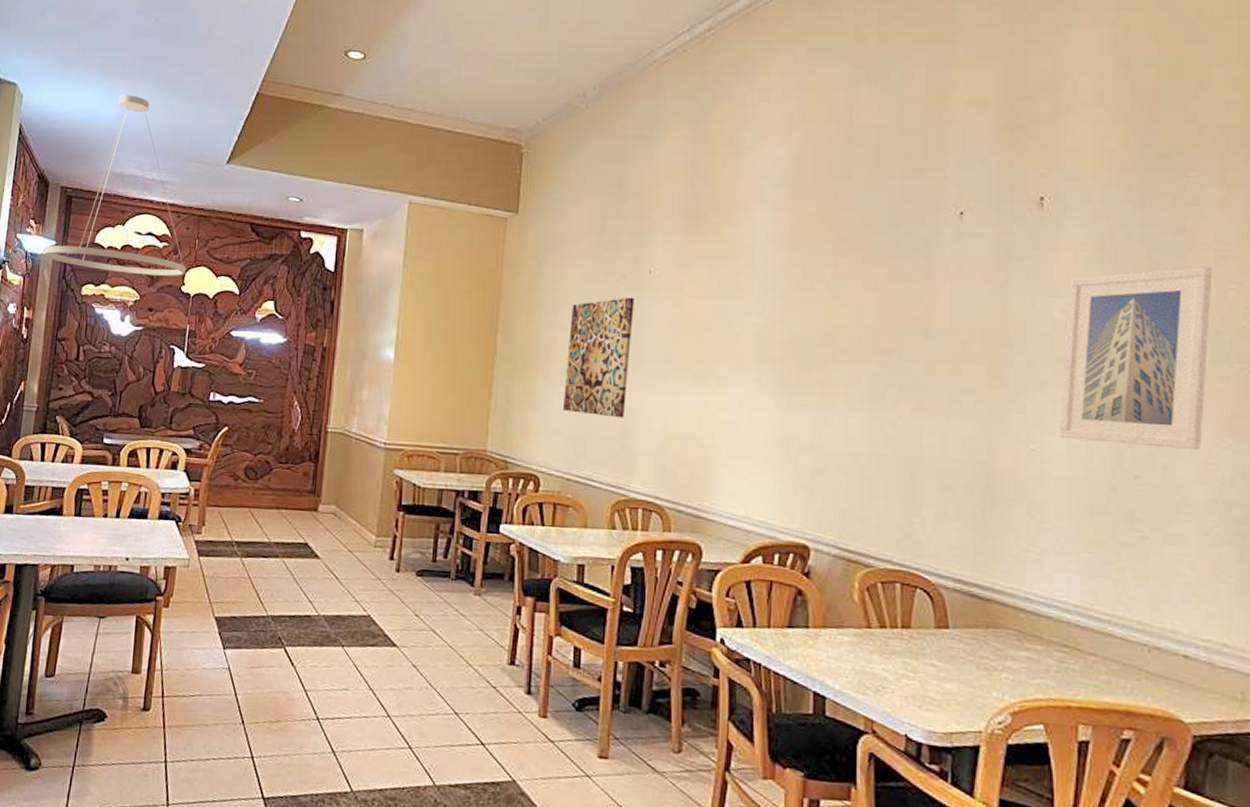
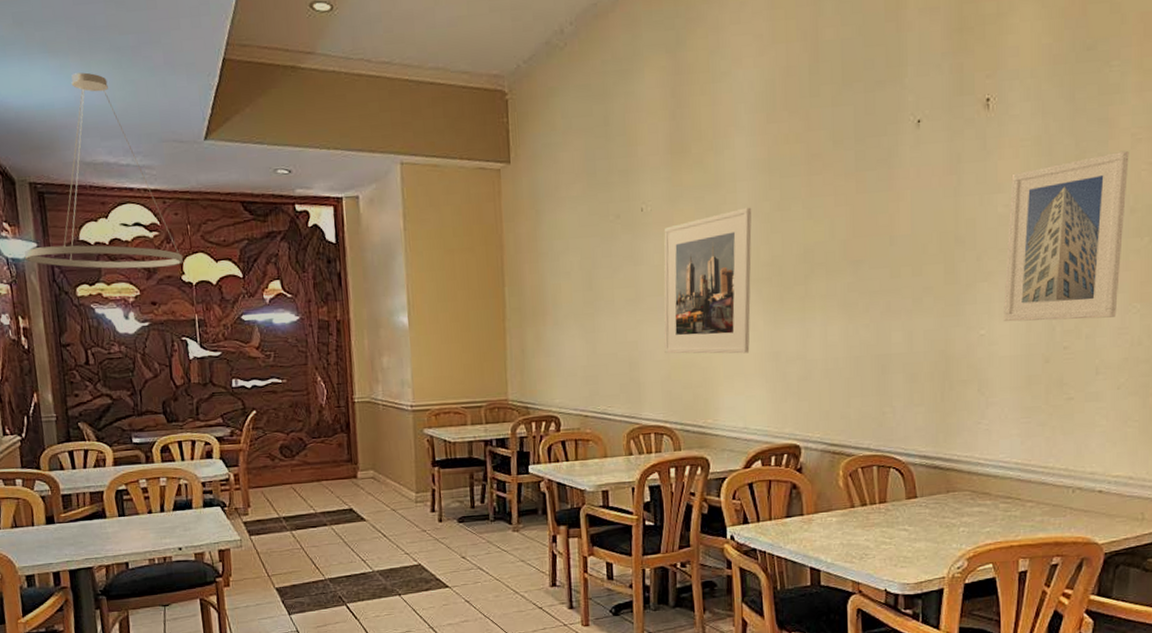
wall art: present [562,297,634,418] -> none [572,236,631,354]
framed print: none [661,282,768,435] -> present [664,207,752,354]

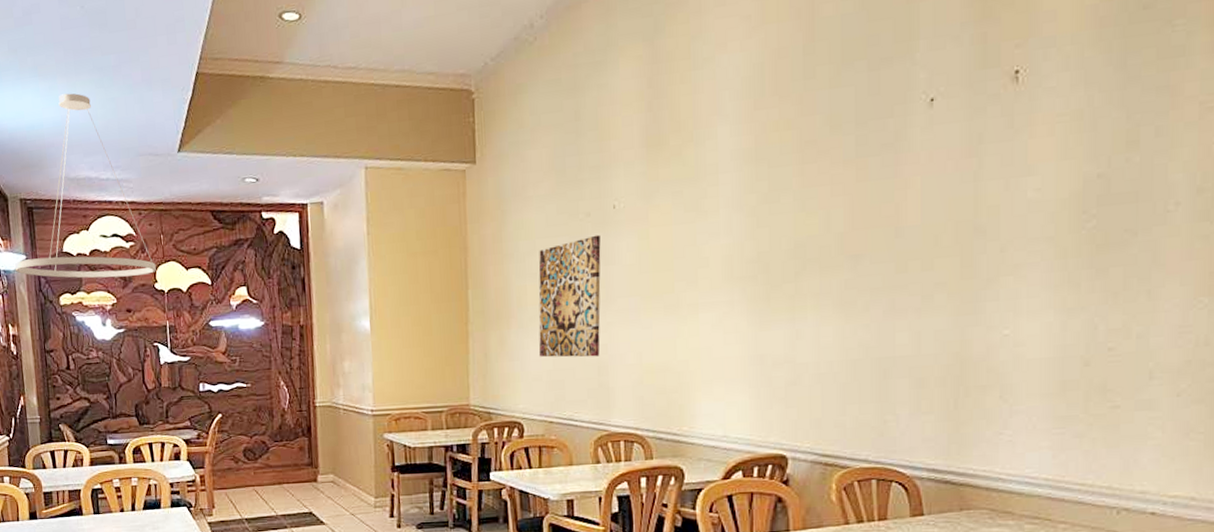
wall art: none [572,236,631,354] -> present [538,234,601,358]
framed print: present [664,207,752,354] -> none [636,200,735,358]
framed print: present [1003,150,1129,322] -> none [1031,121,1197,321]

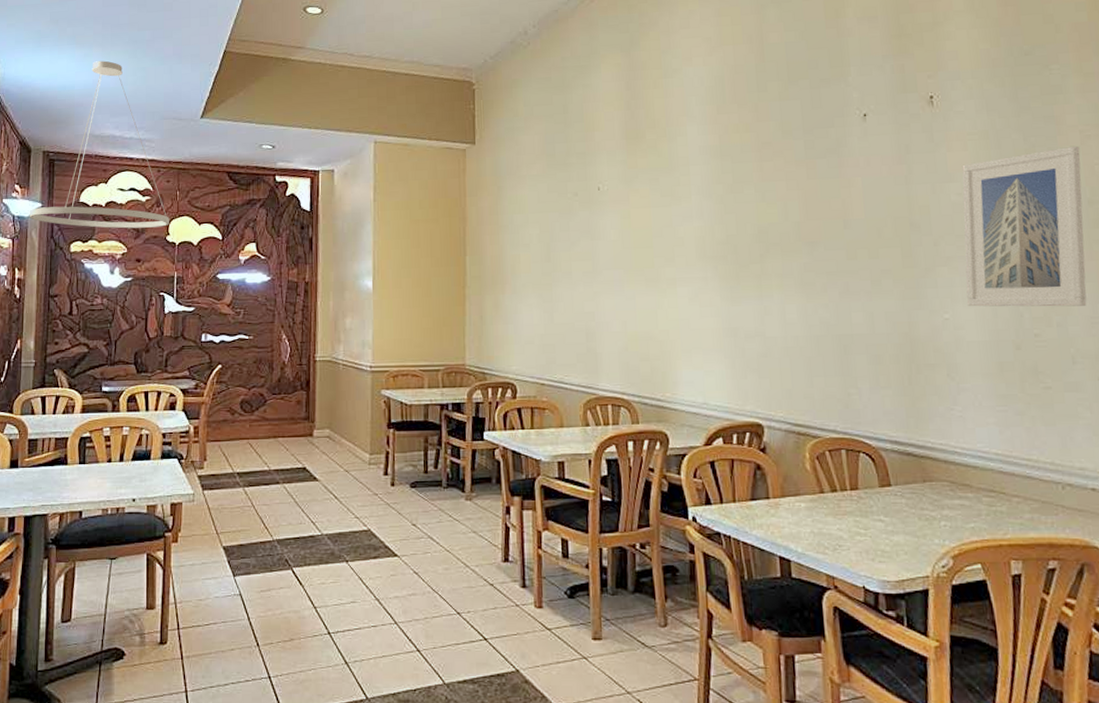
wall art: present [538,234,601,358] -> none [531,212,588,324]
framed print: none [1031,121,1197,321] -> present [962,145,1087,307]

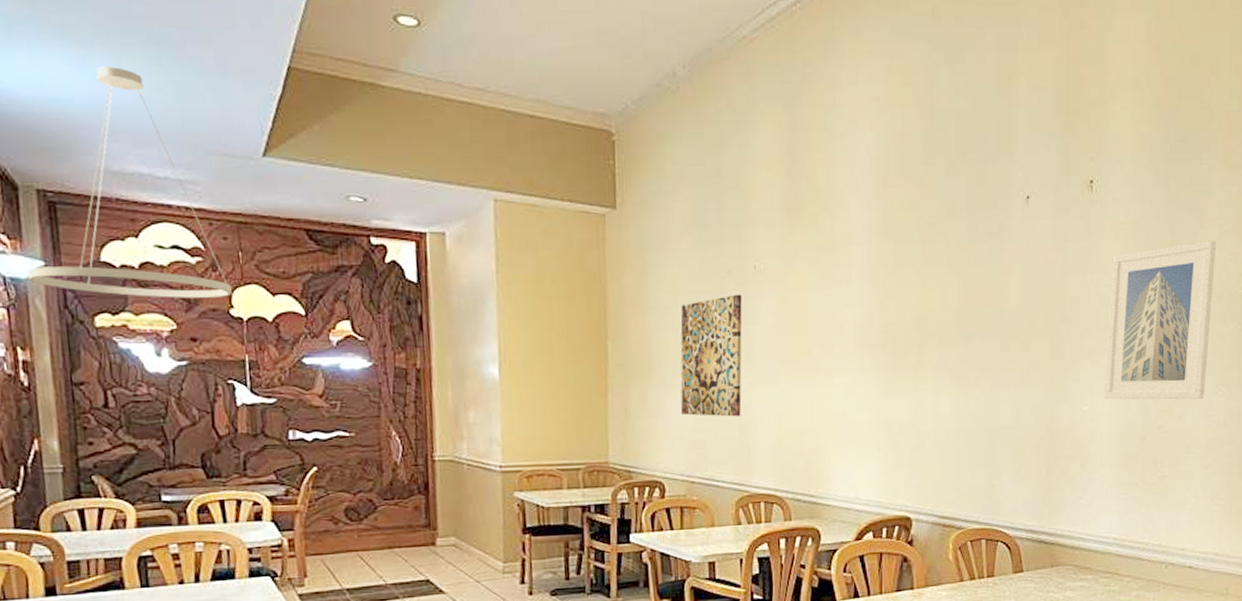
wall art: none [531,212,588,324] -> present [680,294,742,417]

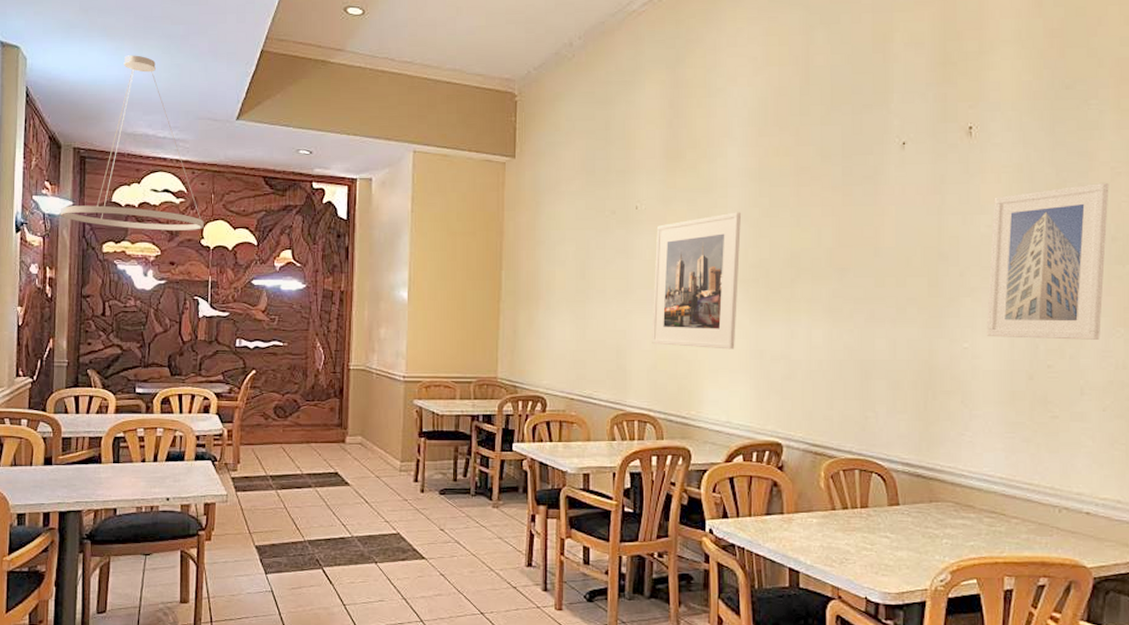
wall art: present [680,294,742,417] -> none [563,231,623,341]
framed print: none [775,272,866,422] -> present [652,212,741,349]

